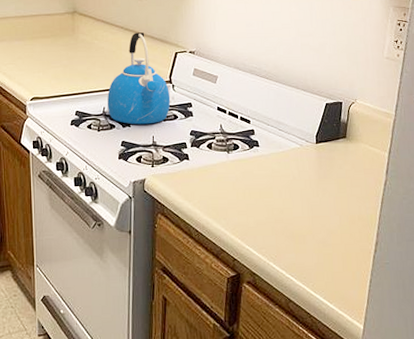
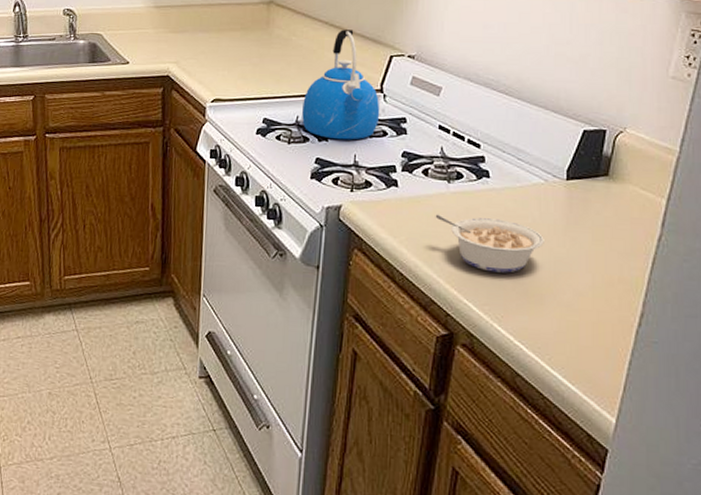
legume: none [219,179,303,222] -> present [435,214,544,273]

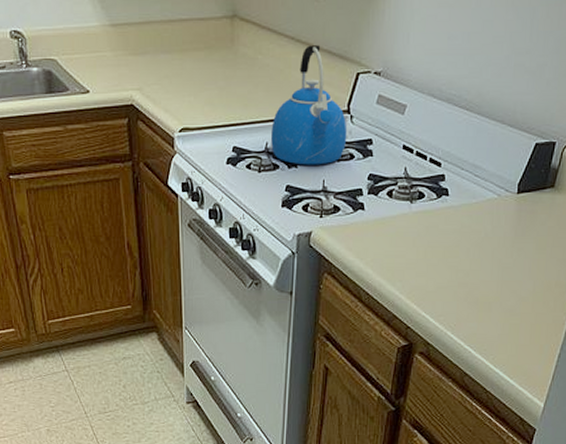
legume: present [435,214,544,273] -> none [398,234,495,285]

